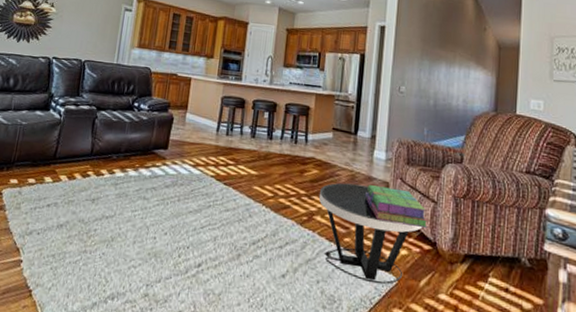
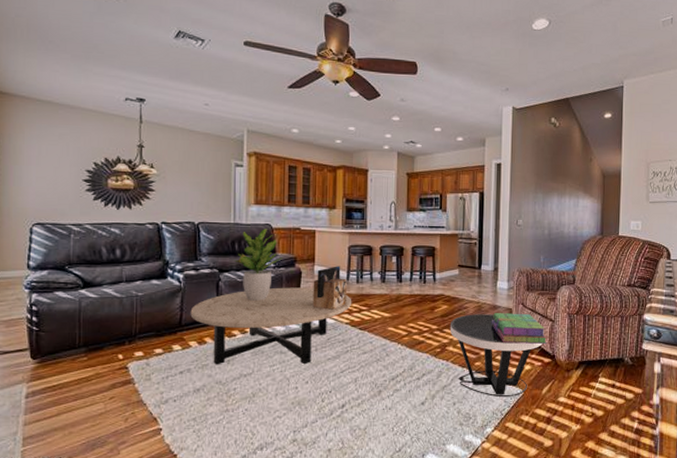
coffee table: none [65,130,220,215] -> present [190,287,352,365]
potted plant: none [111,71,158,143] -> present [233,228,283,301]
decorative box: none [180,115,217,161] -> present [312,266,347,310]

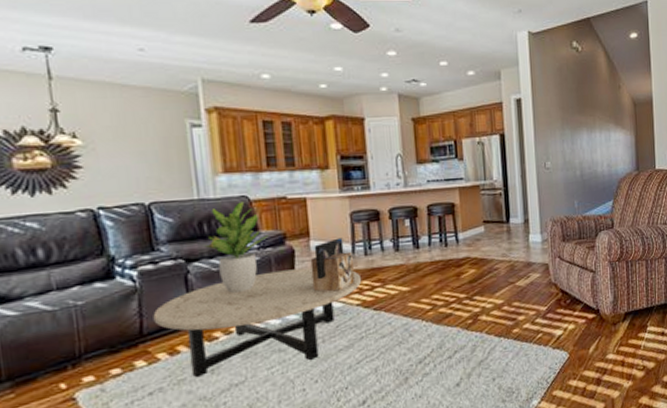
side table: present [451,314,544,398] -> none [481,272,586,365]
stack of books: present [491,313,548,345] -> none [526,267,590,303]

